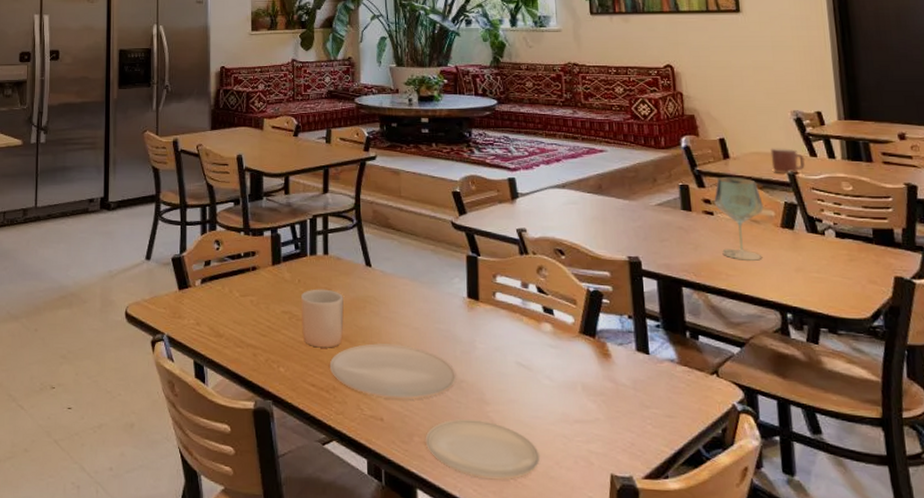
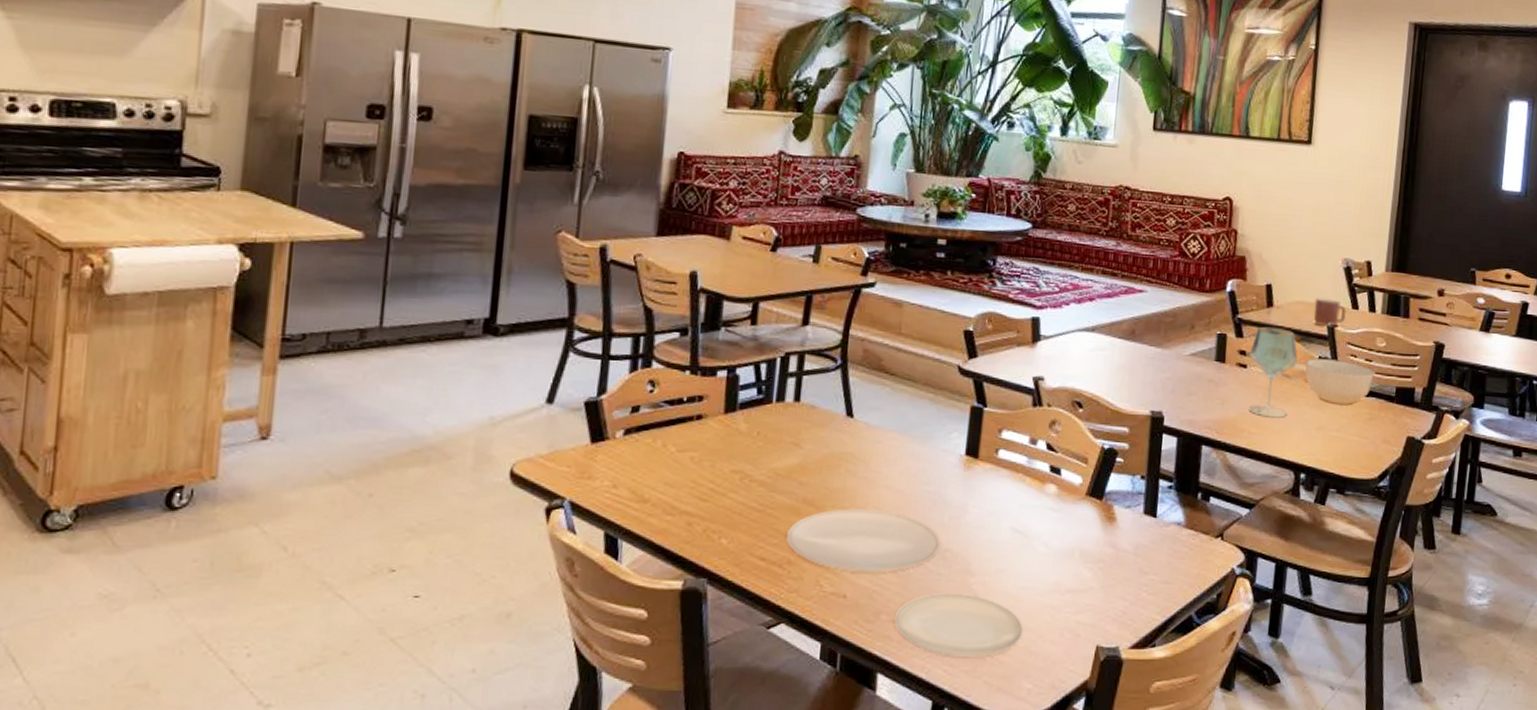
mug: present [300,289,344,348] -> none [755,443,814,515]
bowl: none [771,204,847,248] -> present [1305,358,1375,406]

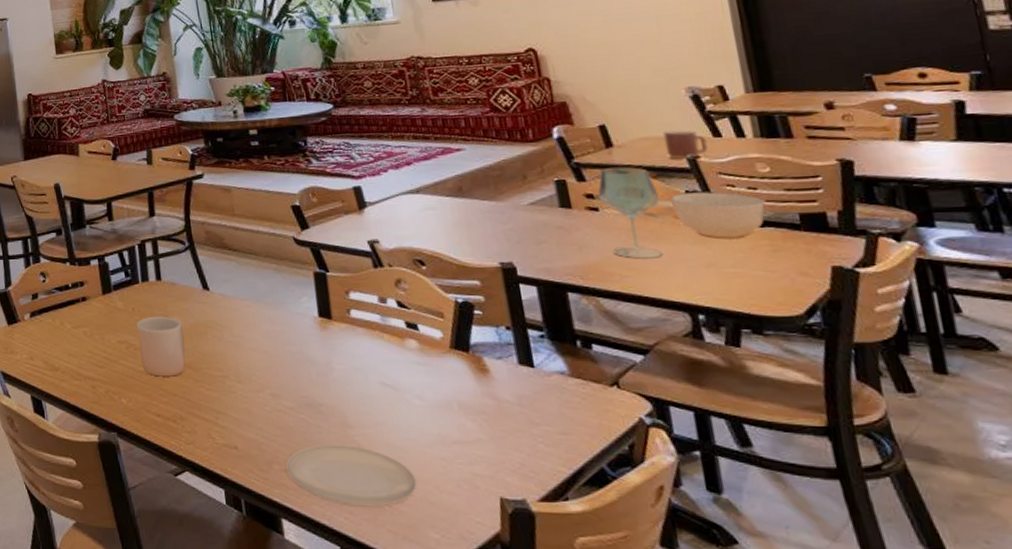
mug: none [755,443,814,515] -> present [136,316,186,377]
plate: present [786,509,941,573] -> none [173,369,315,427]

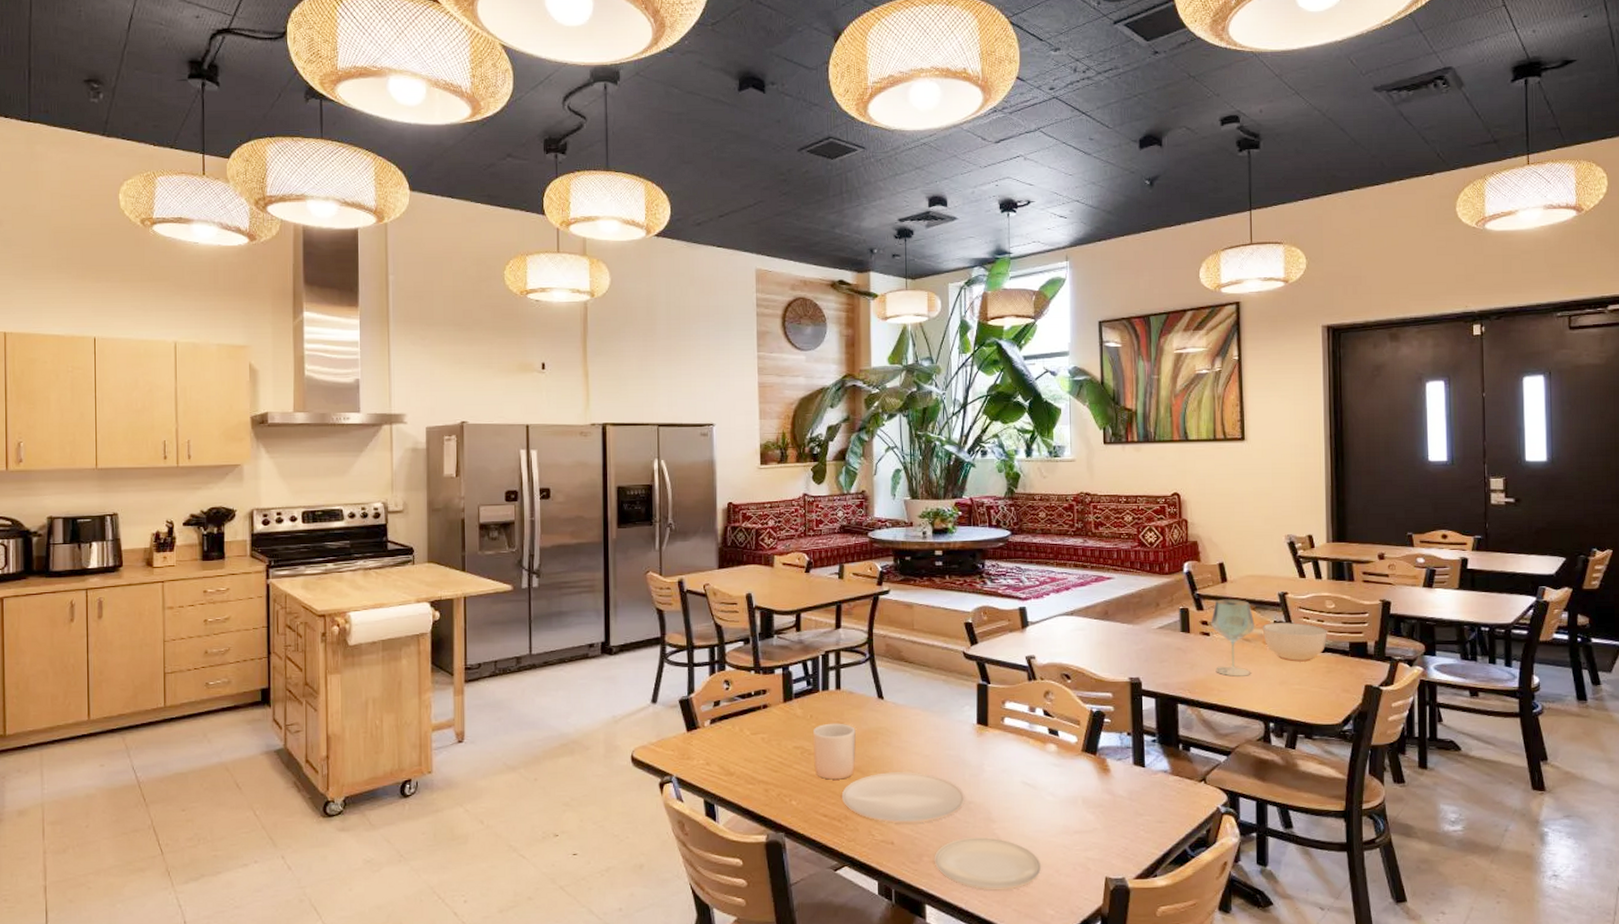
plate: none [173,369,315,427] -> present [841,772,965,824]
mug: present [663,130,708,160] -> none [1264,570,1294,595]

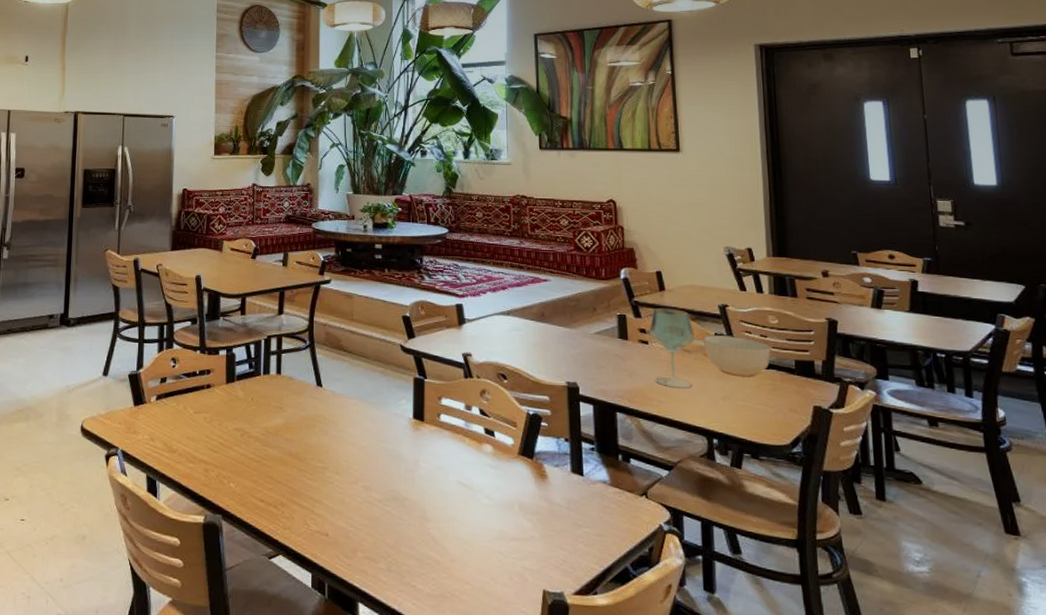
mug: present [812,723,856,780] -> none [252,407,294,465]
plate: present [841,772,965,824] -> none [278,461,400,516]
plate: present [934,837,1042,891] -> none [368,535,477,595]

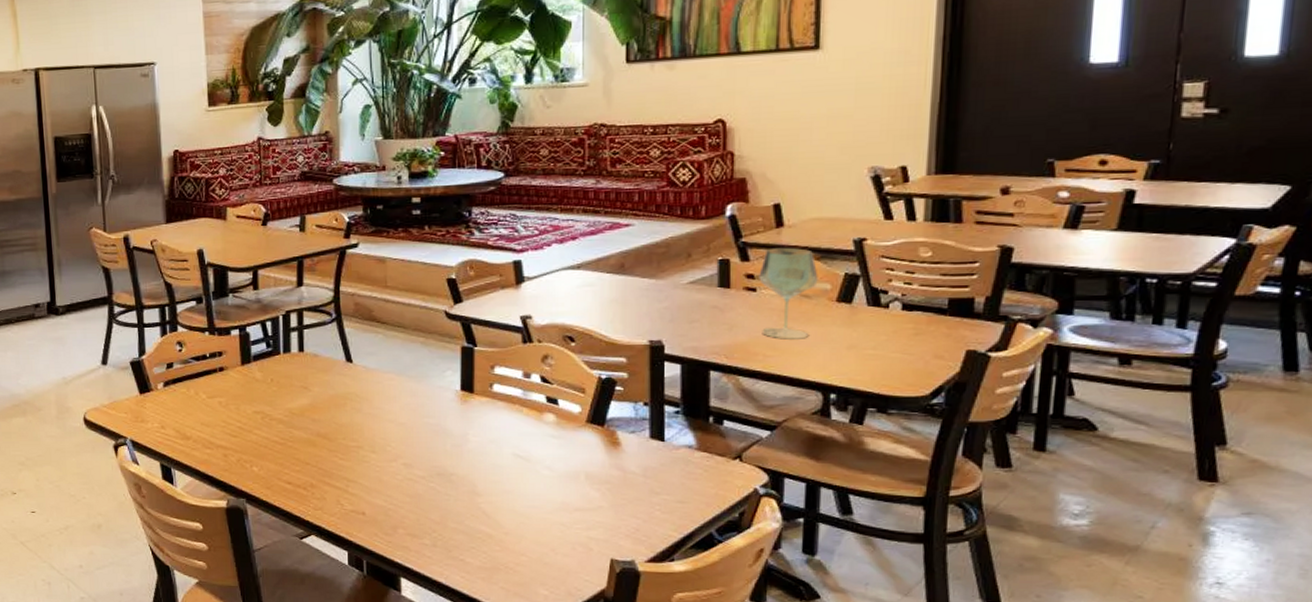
bowl: present [702,335,771,378] -> none [828,275,919,322]

